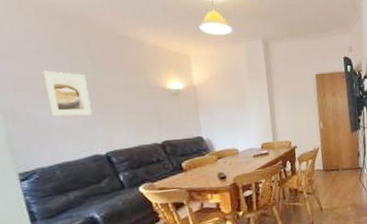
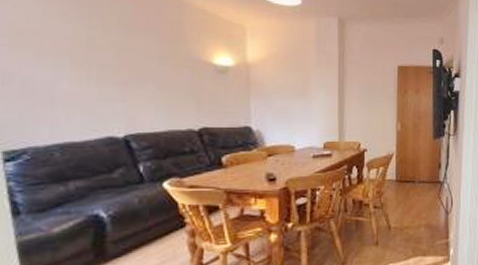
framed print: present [42,70,92,117] -> none [49,24,112,86]

